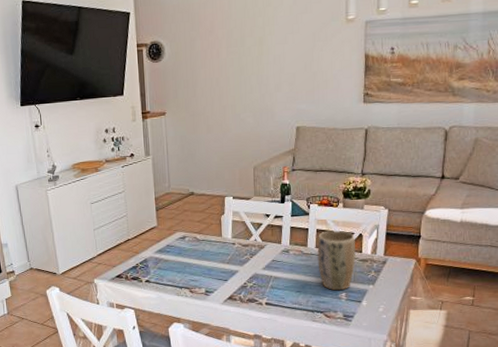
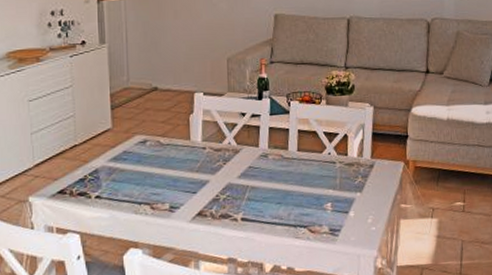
plant pot: present [317,230,356,291] -> none [299,130,341,201]

